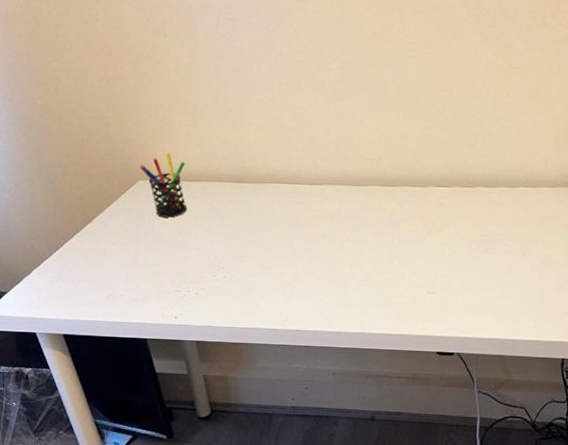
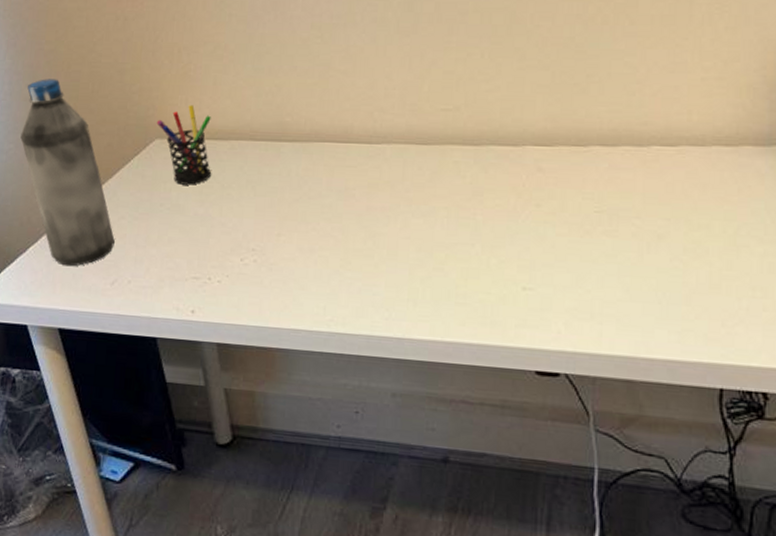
water bottle: none [20,129,108,285] -> present [20,79,115,267]

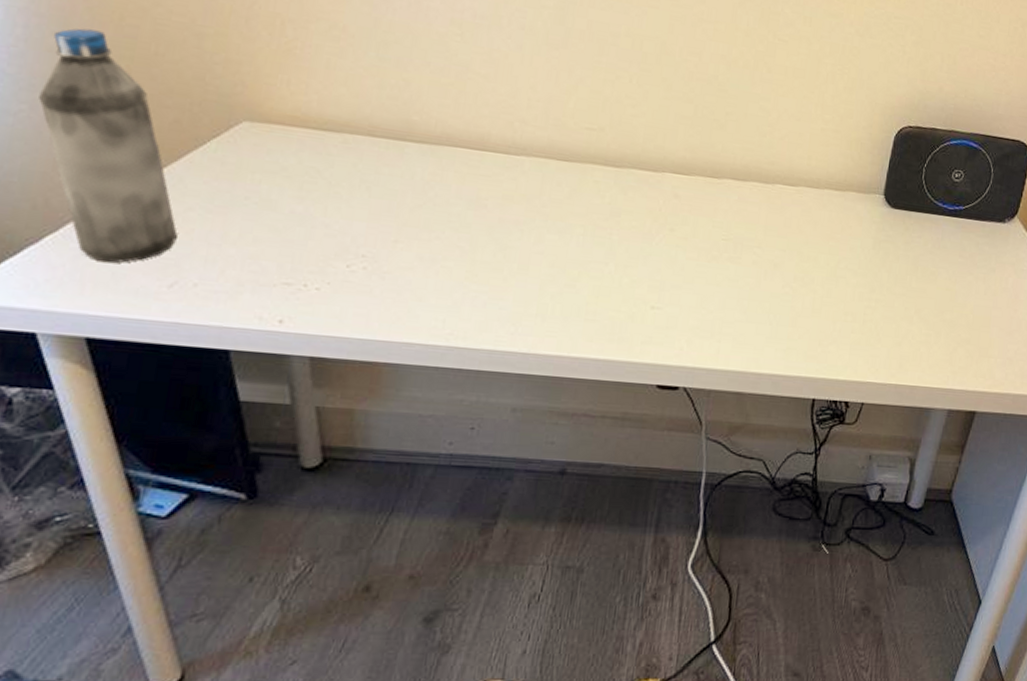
pen holder: present [156,105,212,185] -> none [245,87,320,179]

